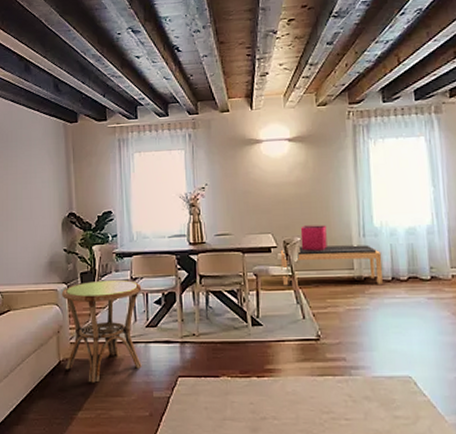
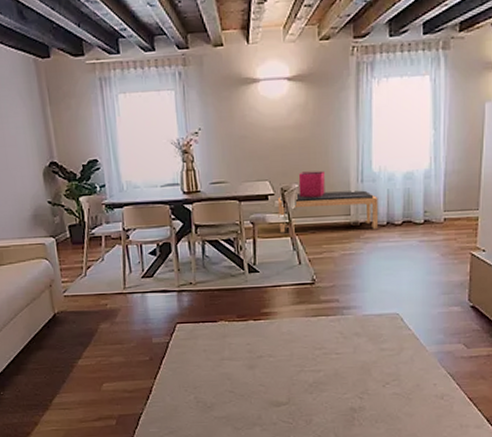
side table: present [61,279,142,383] -> none [49,231,139,333]

